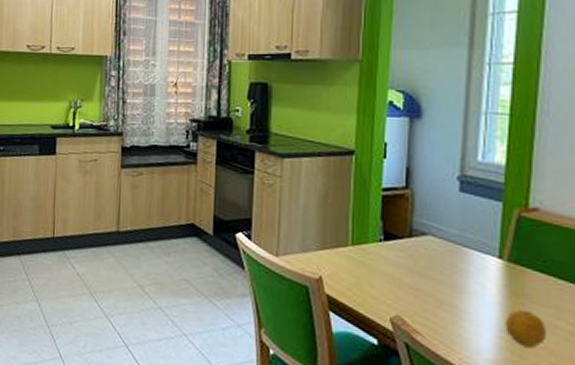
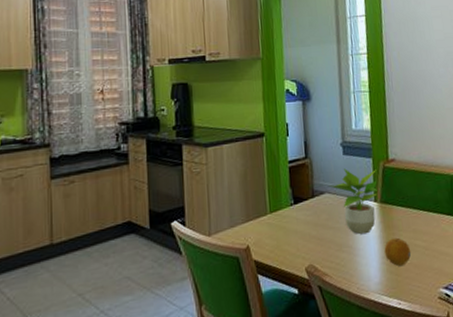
potted plant: none [434,209,507,295] -> present [329,168,378,234]

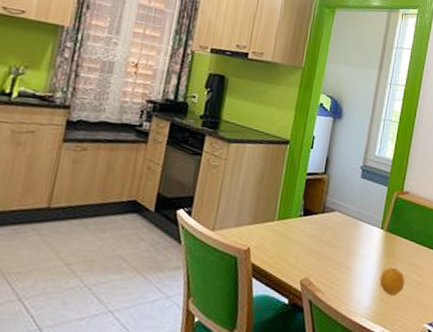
potted plant: present [329,168,378,234] -> none [341,191,389,258]

